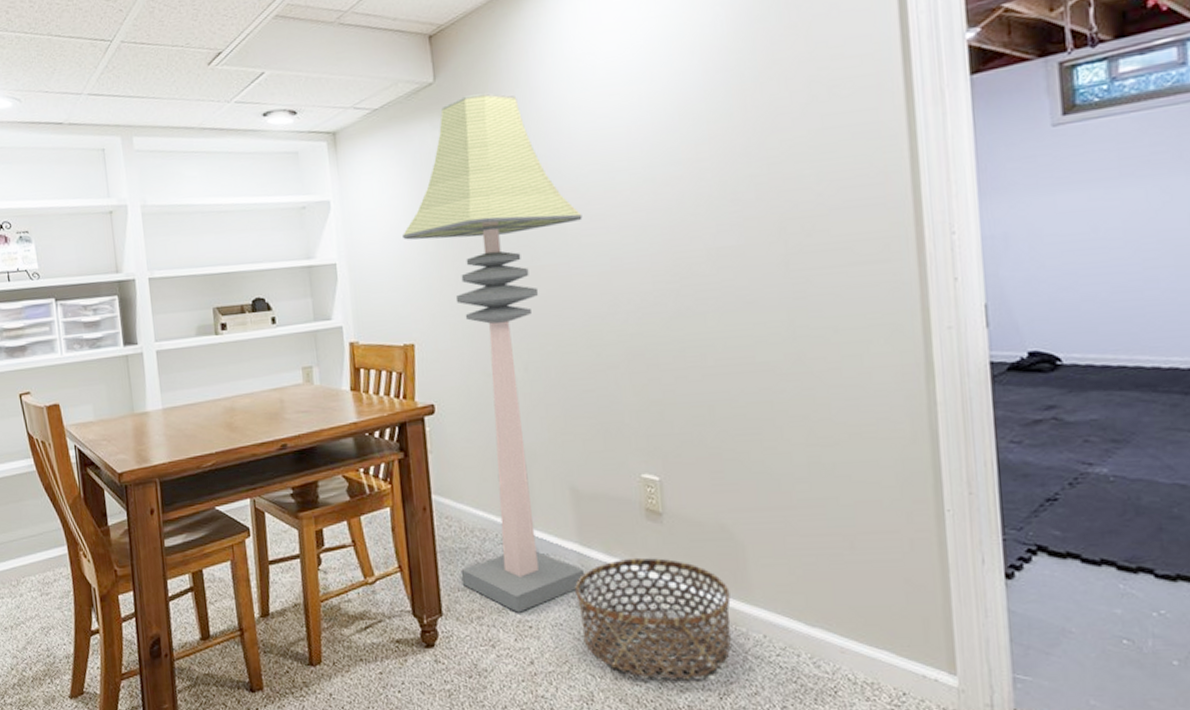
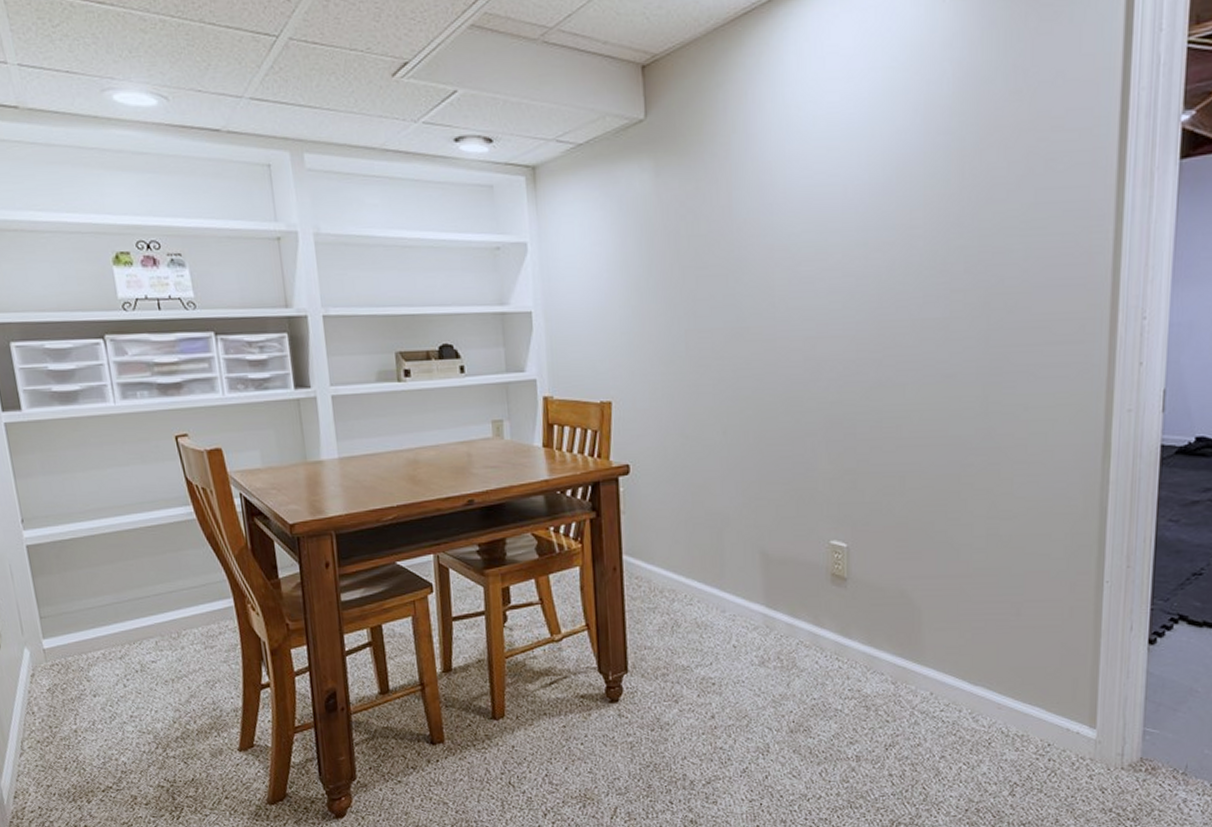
floor lamp: present [403,93,585,613] -> none [604,136,792,670]
basket: present [575,557,731,680] -> none [759,620,903,733]

